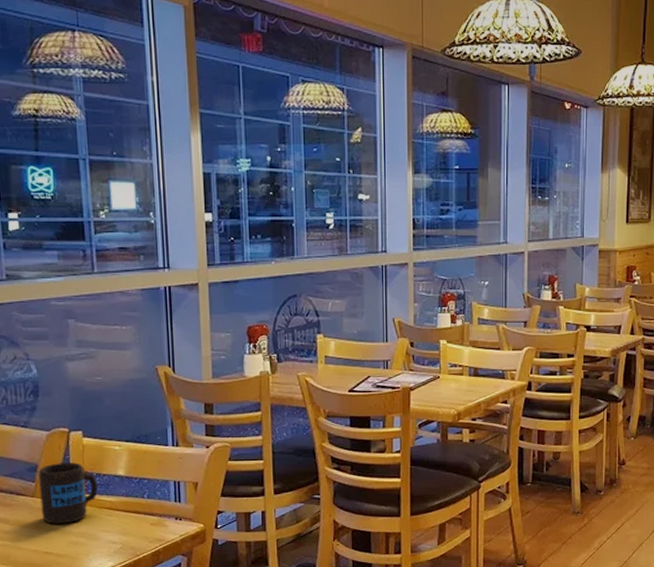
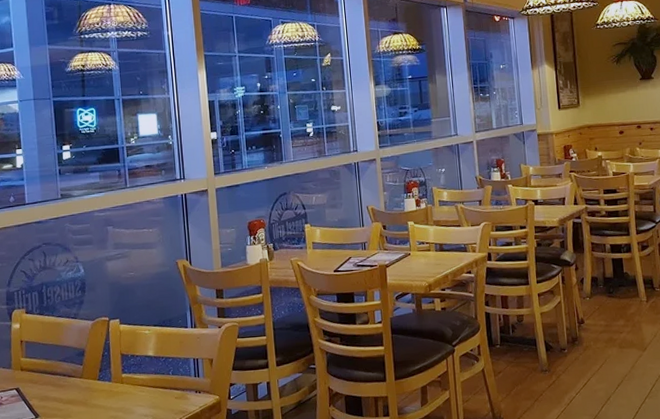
mug: present [38,462,98,524] -> none [85,346,132,401]

